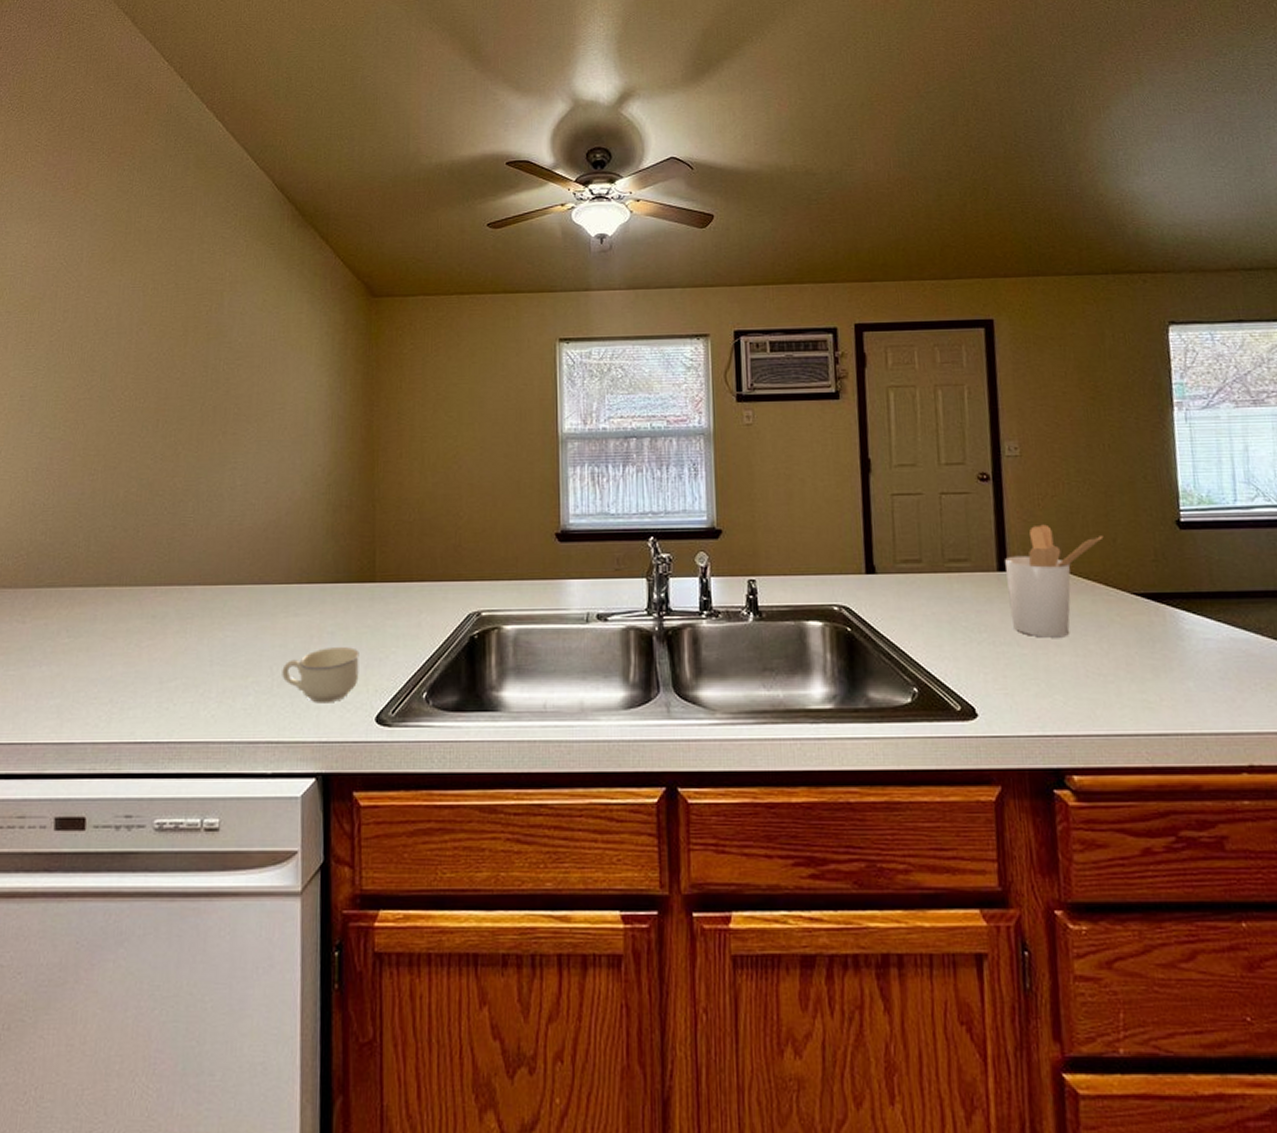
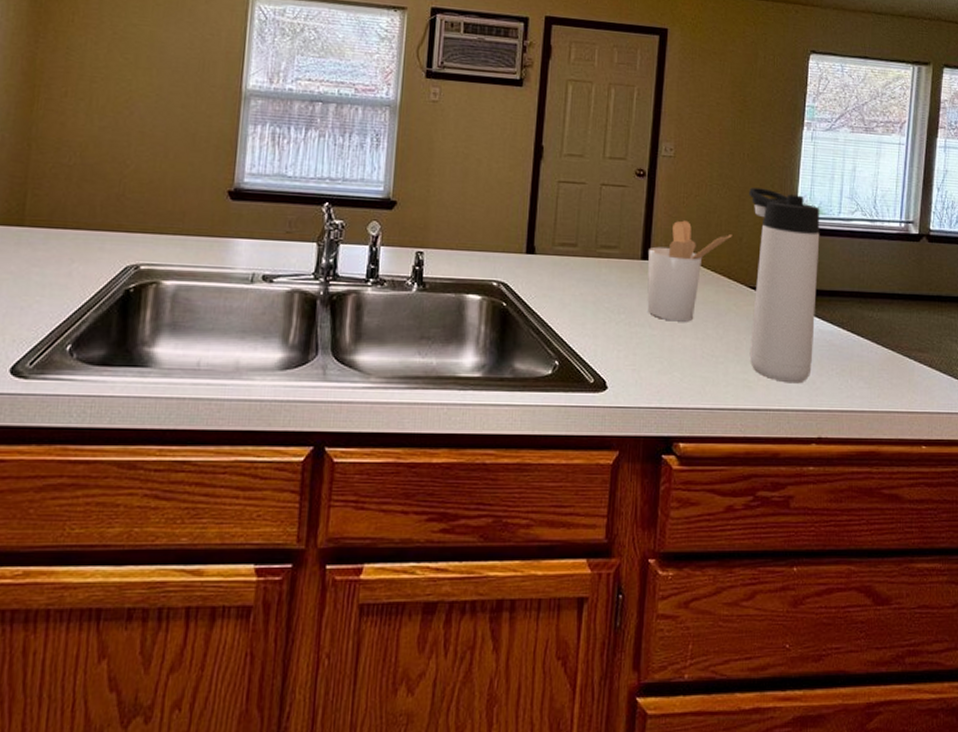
thermos bottle: none [1116,481,1228,703] -> present [749,187,820,384]

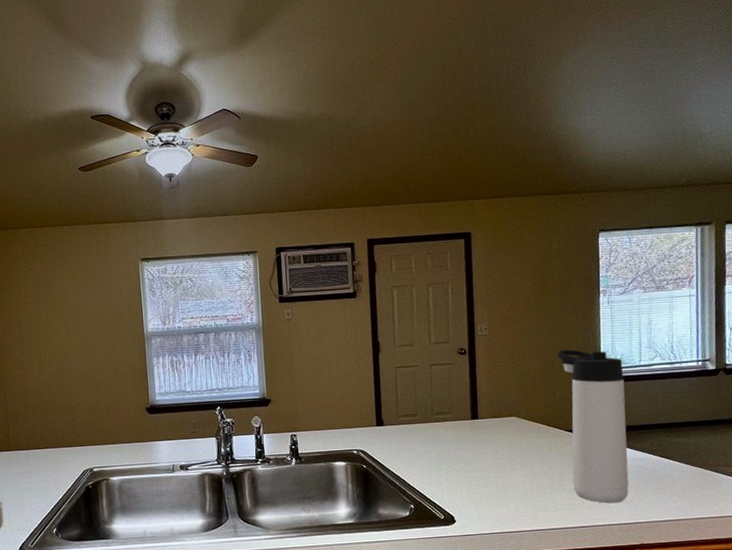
utensil holder: present [647,220,732,322] -> none [477,384,547,465]

